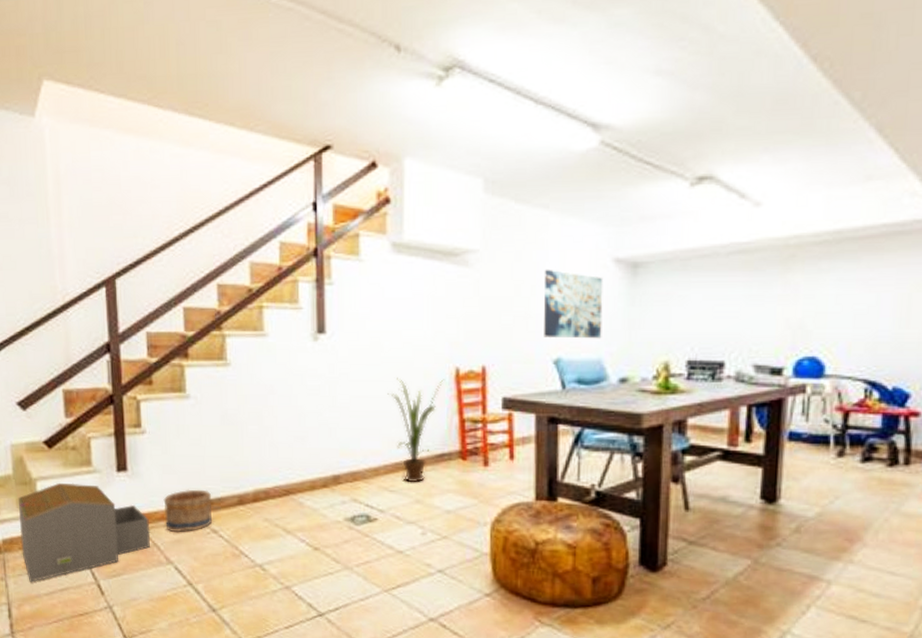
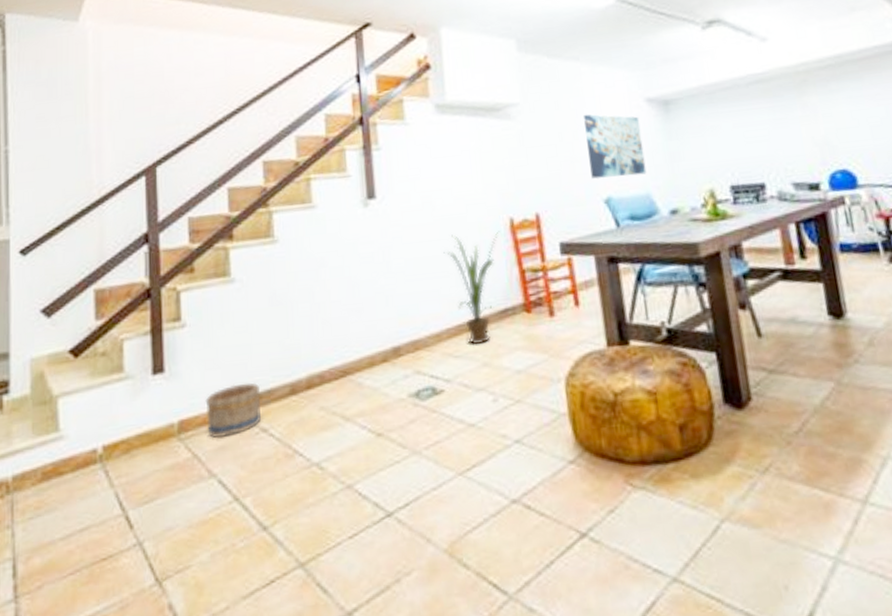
architectural model: present [17,482,151,582] -> none [34,394,190,526]

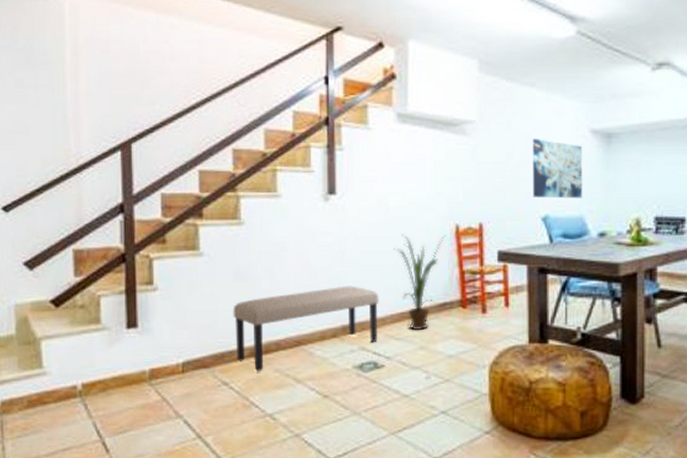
basket: present [205,382,261,438] -> none [174,343,224,386]
bench: none [269,299,434,412] -> present [233,286,379,371]

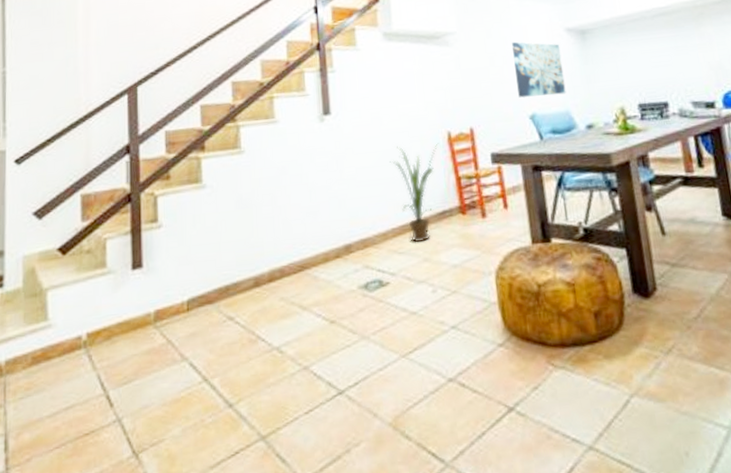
bench: present [233,286,379,371] -> none [236,203,380,302]

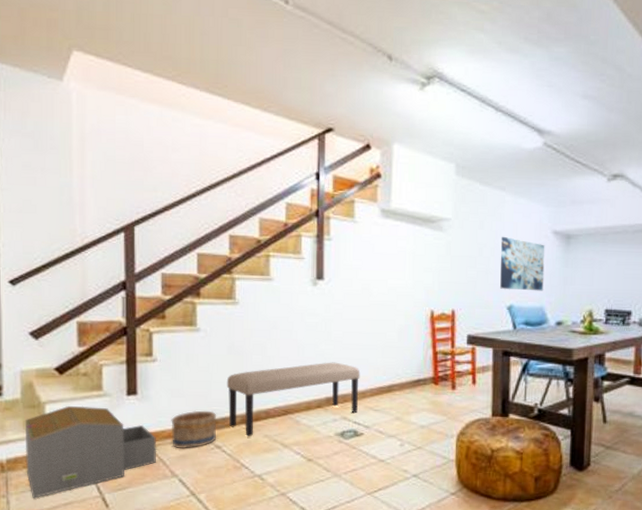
architectural model: none [25,287,165,405] -> present [24,405,157,498]
basket: none [179,276,228,325] -> present [171,410,217,448]
bench: none [236,203,380,302] -> present [226,362,360,436]
house plant: present [390,143,440,243] -> none [375,317,422,404]

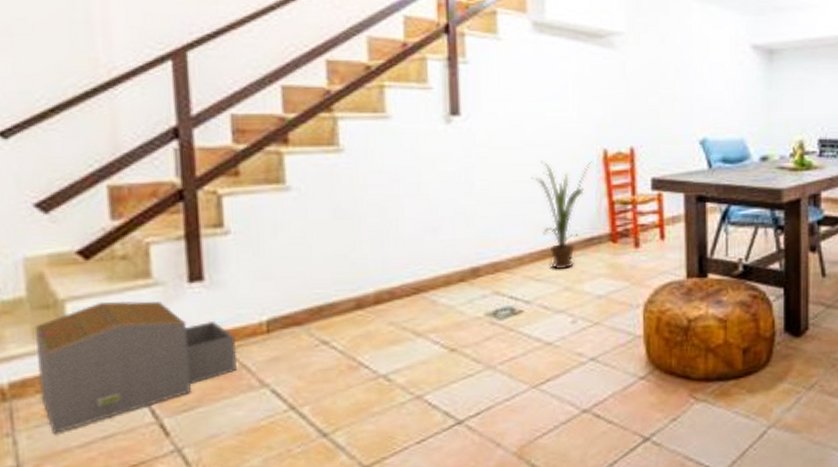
basket: present [171,410,217,448] -> none [255,295,322,348]
bench: present [226,362,360,436] -> none [332,221,515,326]
house plant: none [375,317,422,404] -> present [531,161,593,270]
wall art: present [500,236,545,291] -> none [688,53,744,120]

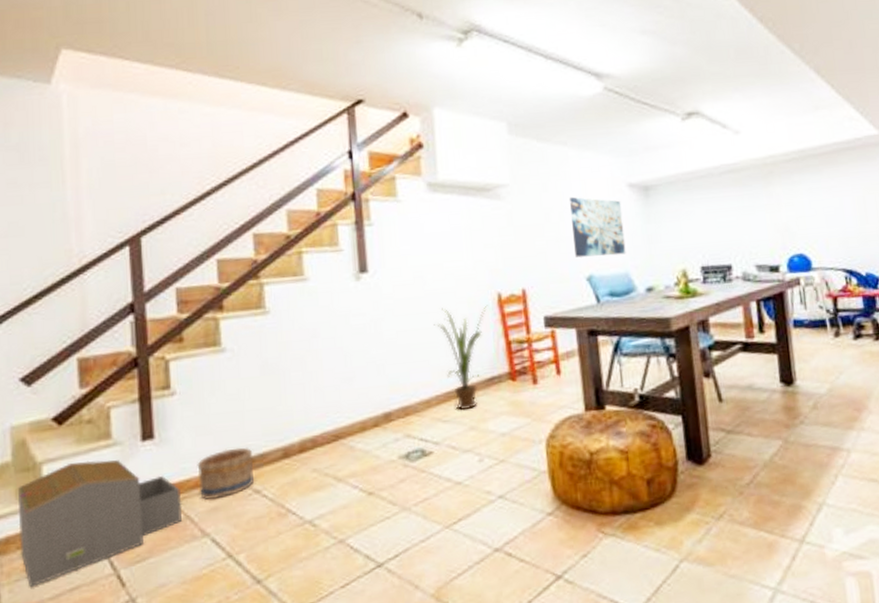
basket: none [255,295,322,348] -> present [197,447,254,500]
wall art: none [688,53,744,120] -> present [569,196,626,258]

